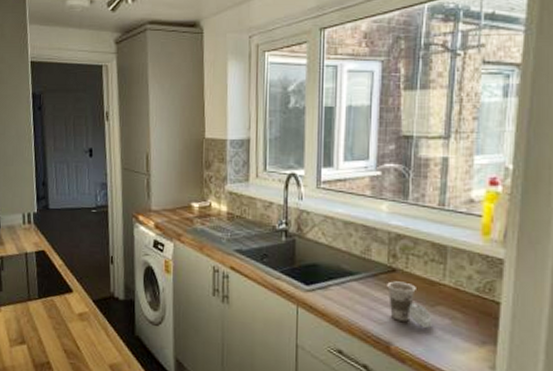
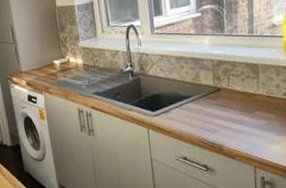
cup: present [387,281,432,329] -> none [215,97,253,131]

